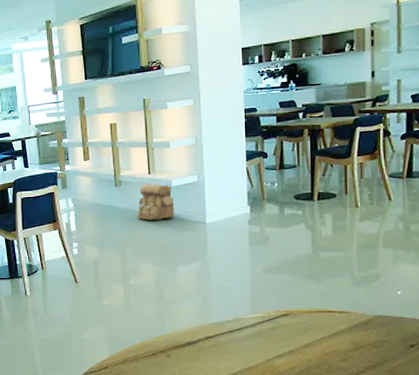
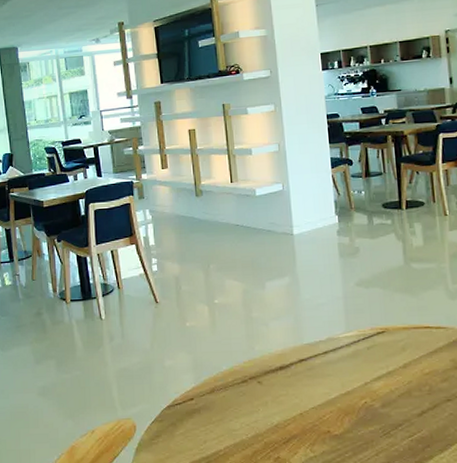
backpack: present [137,183,176,220] -> none [220,192,261,233]

